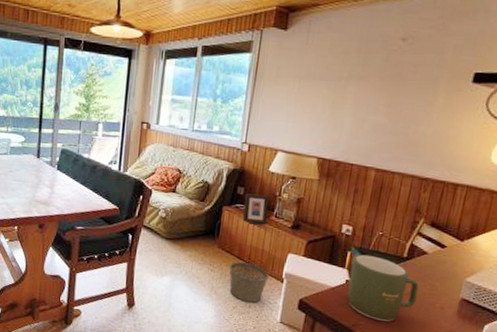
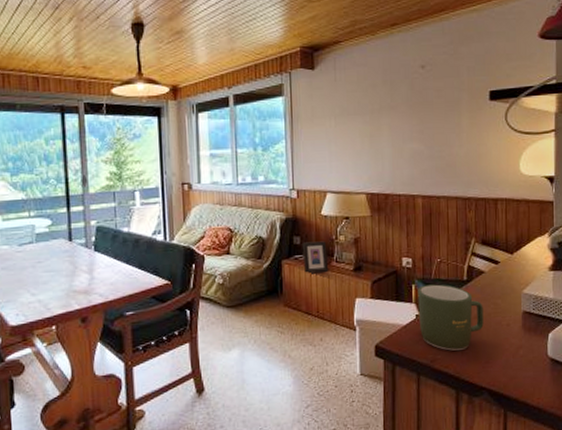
basket: present [229,261,269,304] -> none [298,316,341,361]

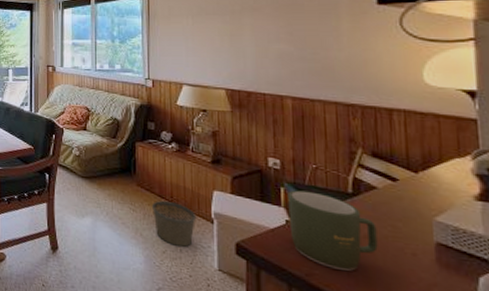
basket: none [298,316,341,361] -> present [151,200,197,248]
picture frame: present [302,241,329,273] -> none [156,128,185,160]

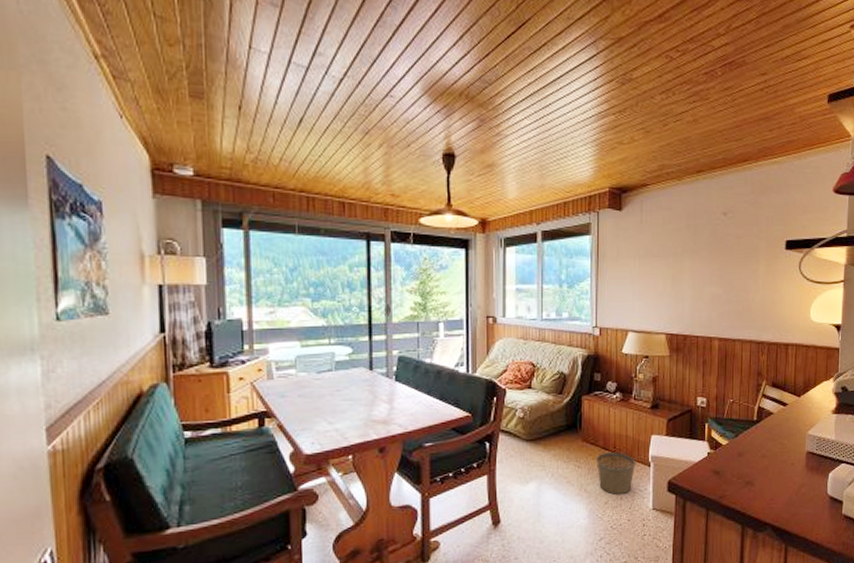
mug: present [288,190,378,271] -> none [710,423,771,488]

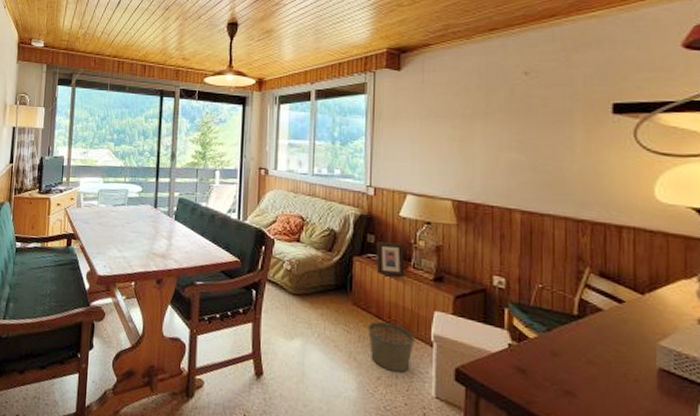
picture frame: none [602,378,627,409] -> present [376,241,405,277]

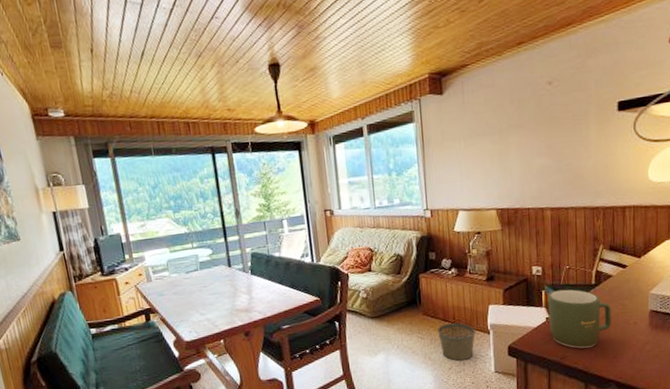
picture frame: present [376,241,405,277] -> none [437,255,463,285]
mug: none [512,311,601,398] -> present [547,289,611,349]

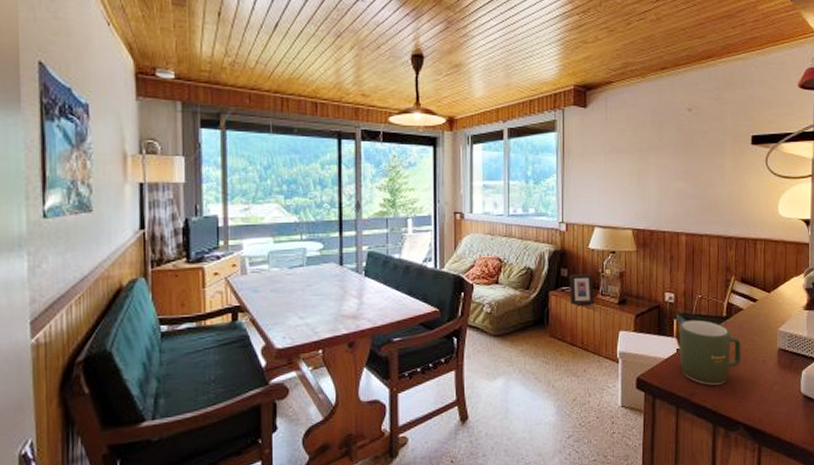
basket: present [436,322,476,361] -> none [563,347,604,392]
picture frame: none [437,255,463,285] -> present [569,274,595,305]

